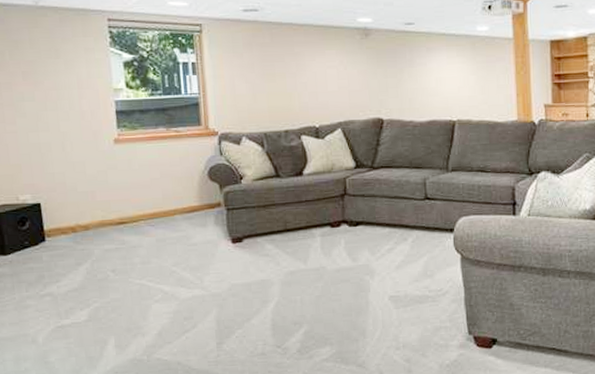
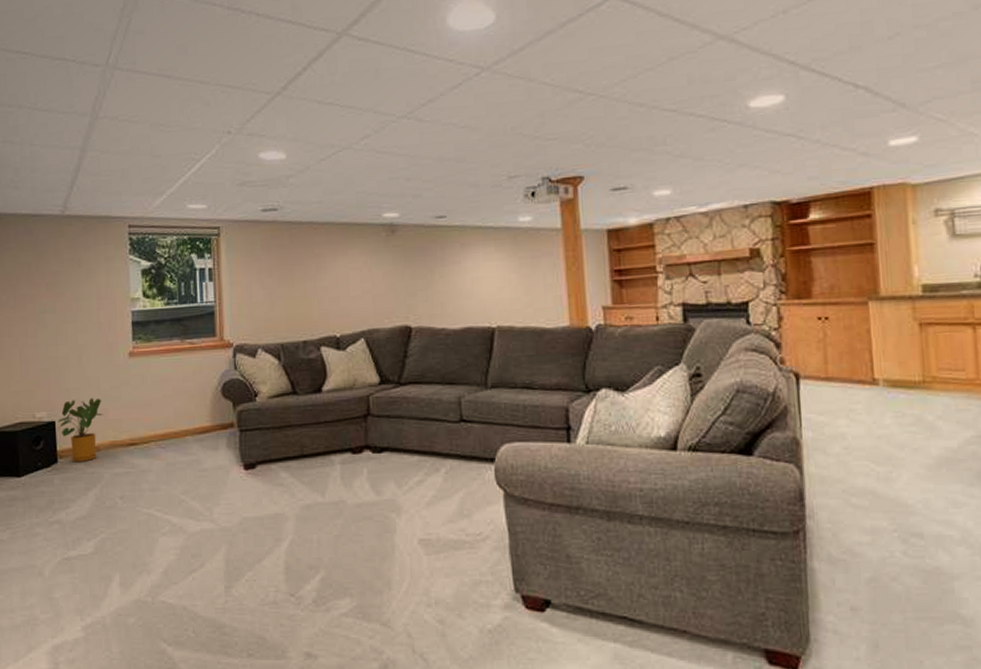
house plant: none [43,181,90,241] -> present [58,398,103,462]

